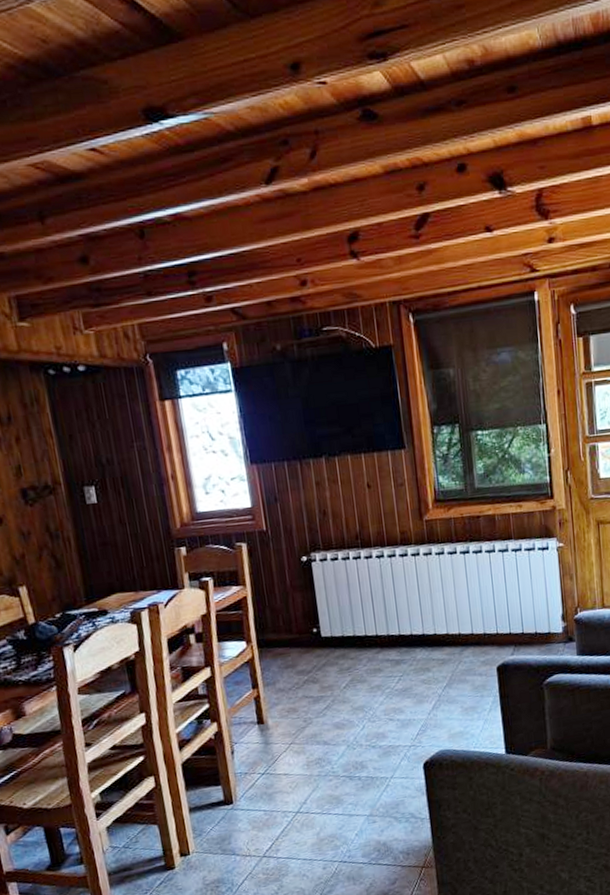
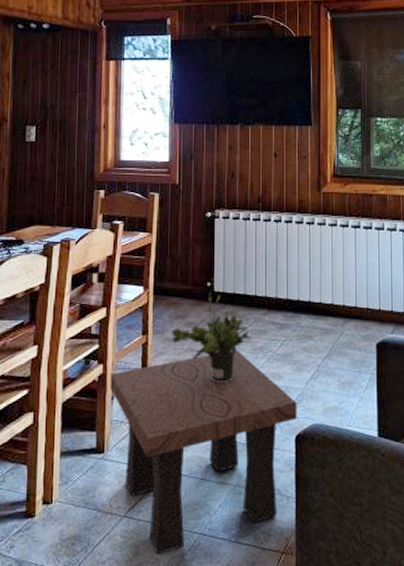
side table: none [226,690,423,885] -> present [110,349,297,555]
potted plant: none [282,637,369,725] -> present [171,292,254,383]

